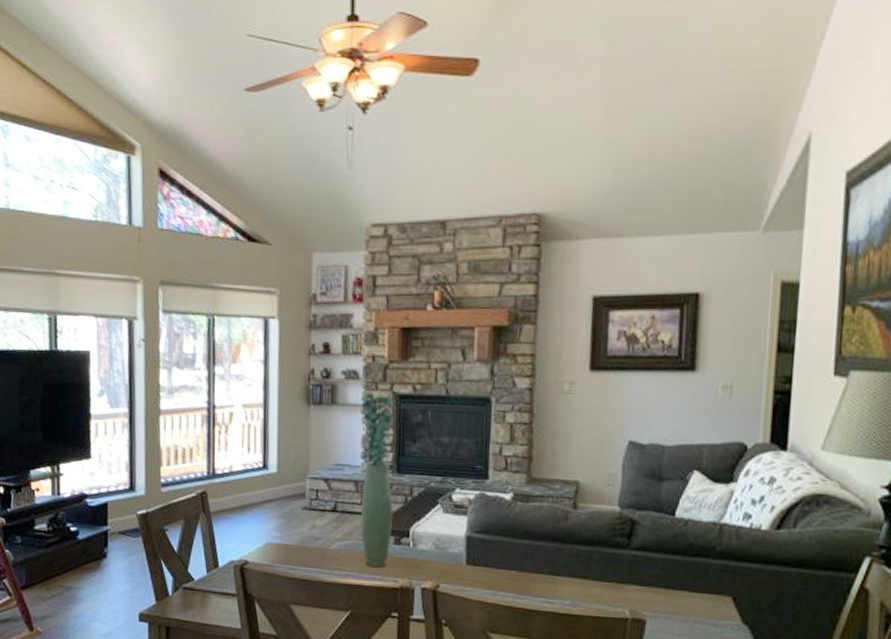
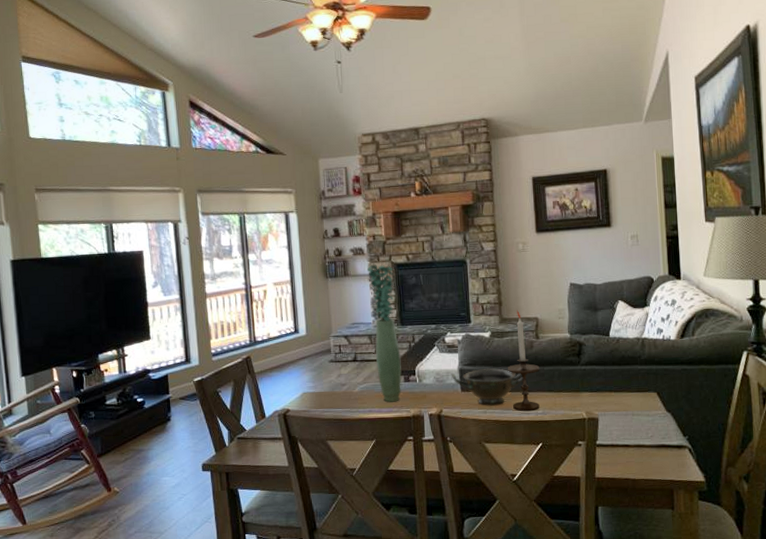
bowl: none [455,539,559,588] -> present [451,368,530,406]
candlestick: none [529,469,574,601] -> present [507,310,540,412]

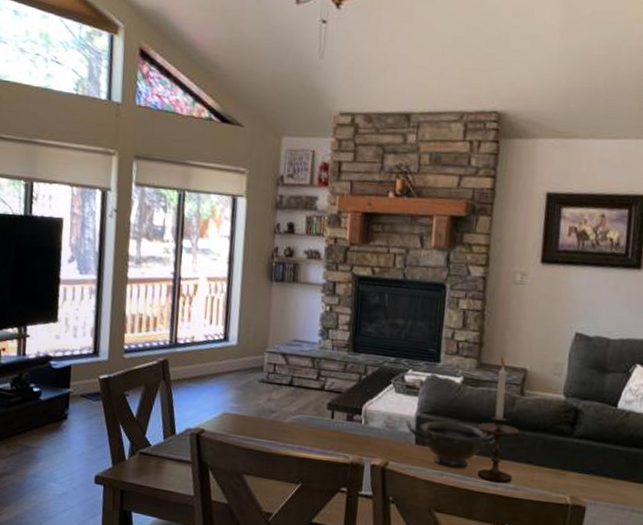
vase: present [367,259,402,403] -> none [315,266,353,443]

